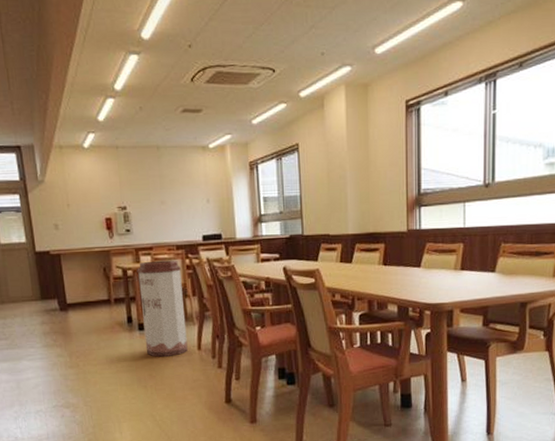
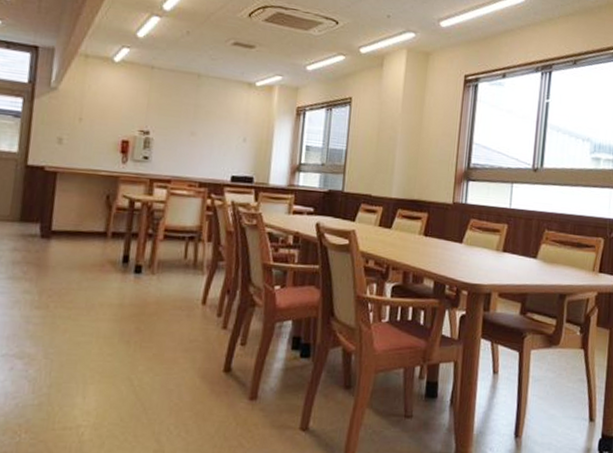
trash can: present [137,260,188,357] -> none [138,195,200,309]

